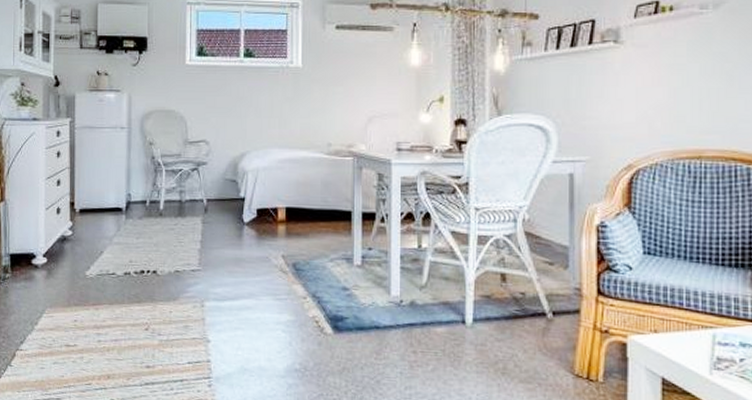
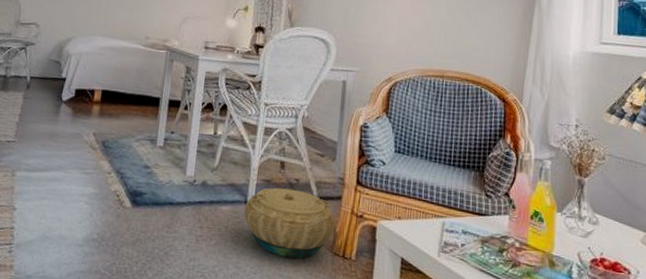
basket: none [462,303,574,383] -> present [244,187,335,259]

